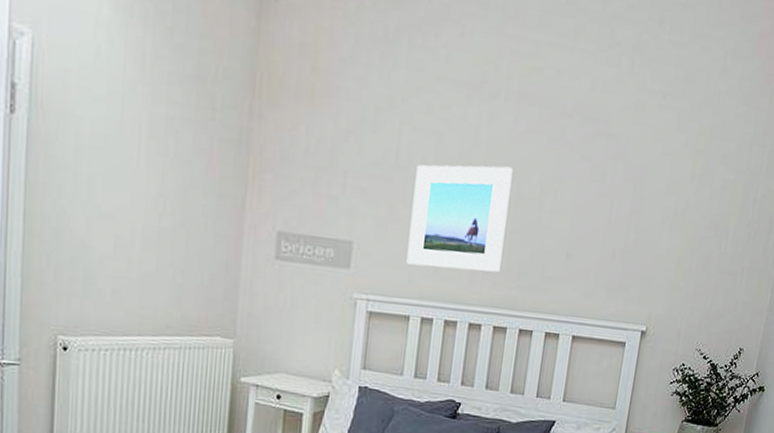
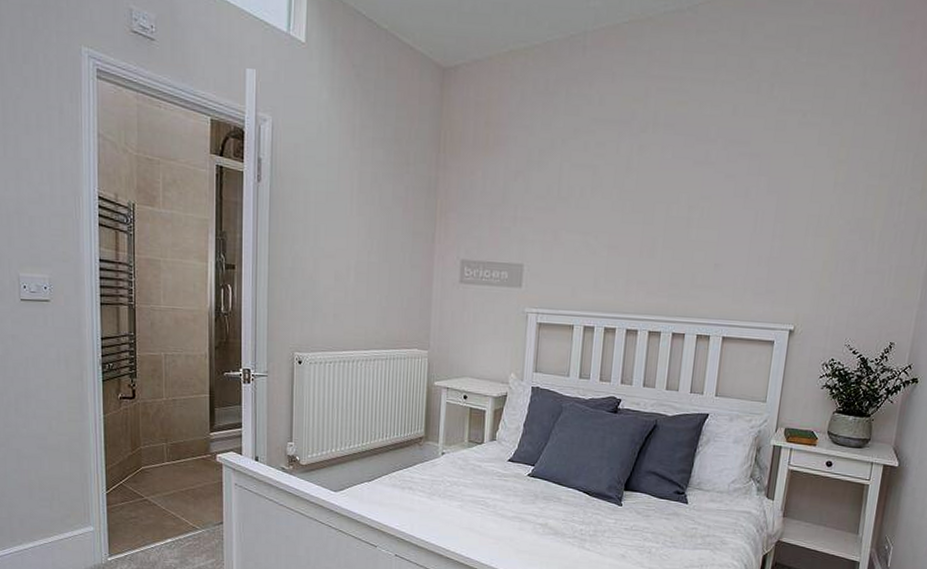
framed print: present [406,164,513,273] -> none [569,190,662,284]

